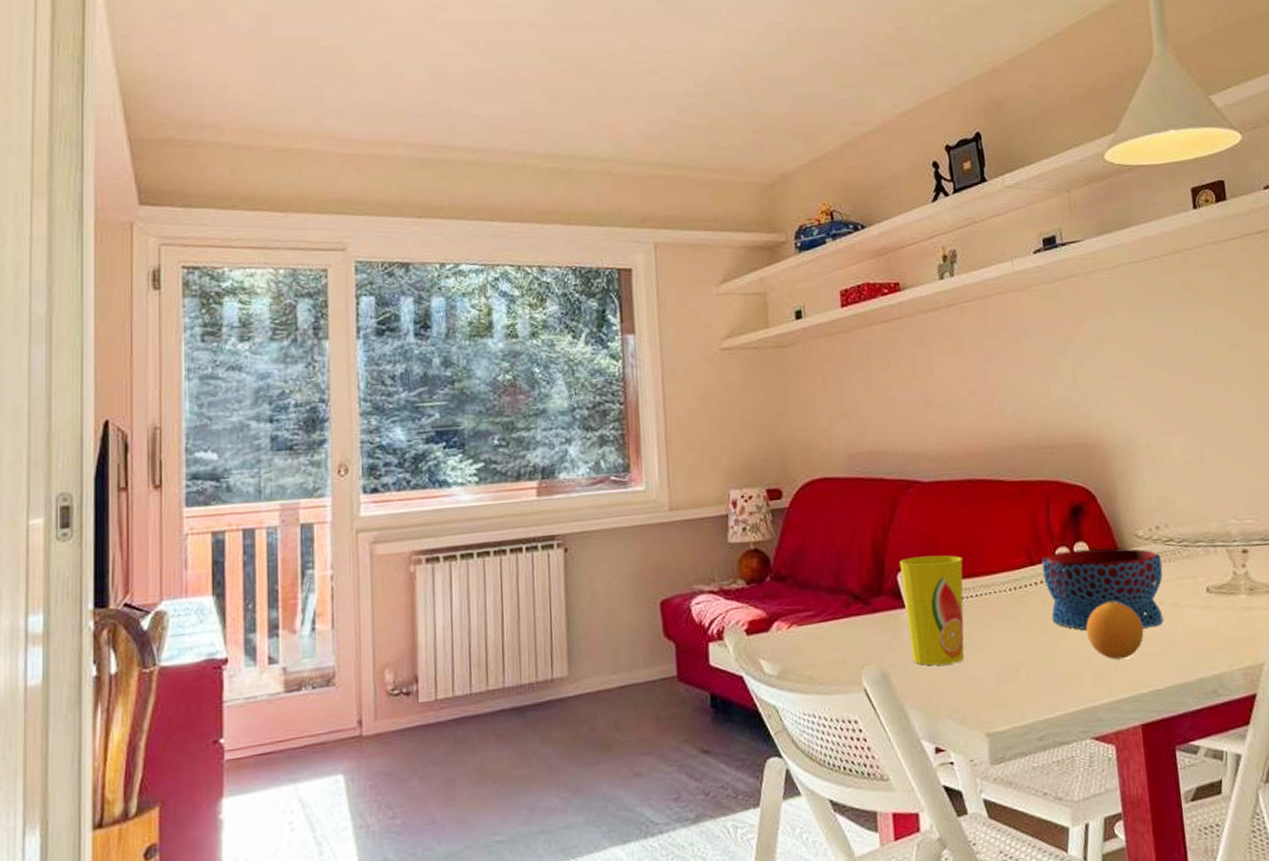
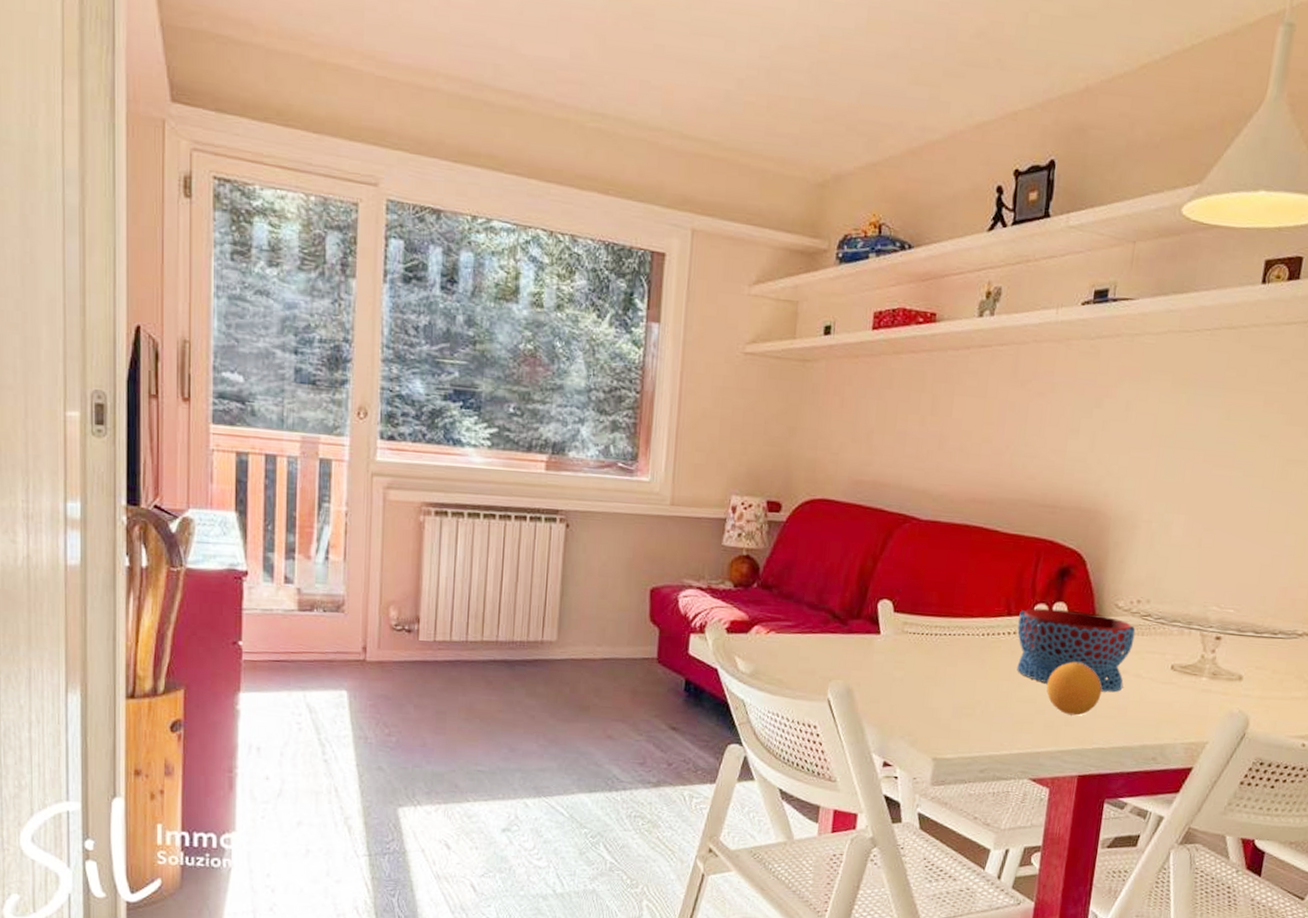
cup: present [900,555,965,666] -> none [878,588,944,692]

